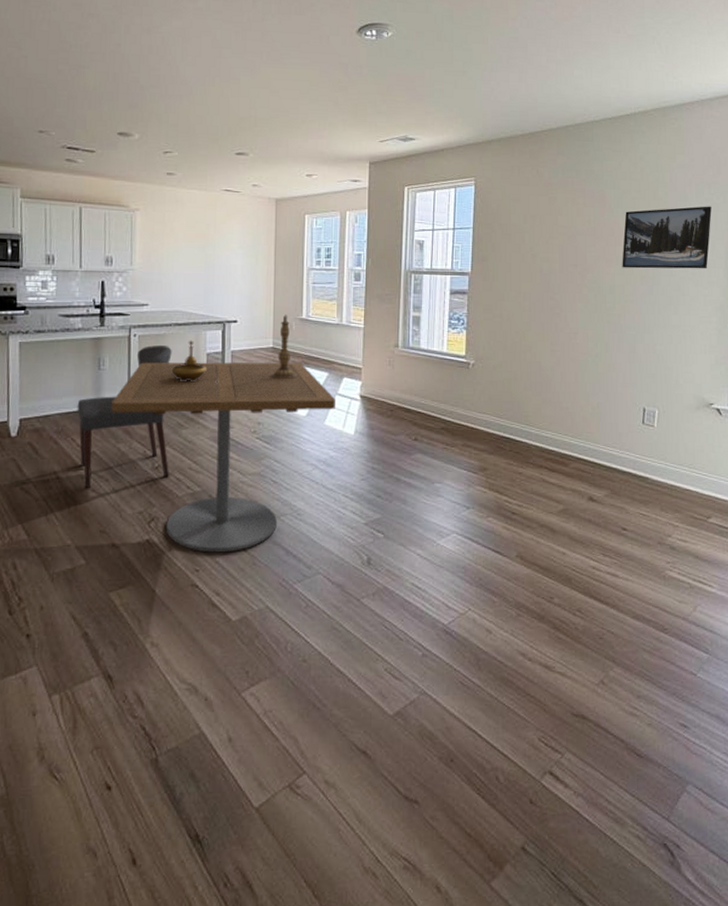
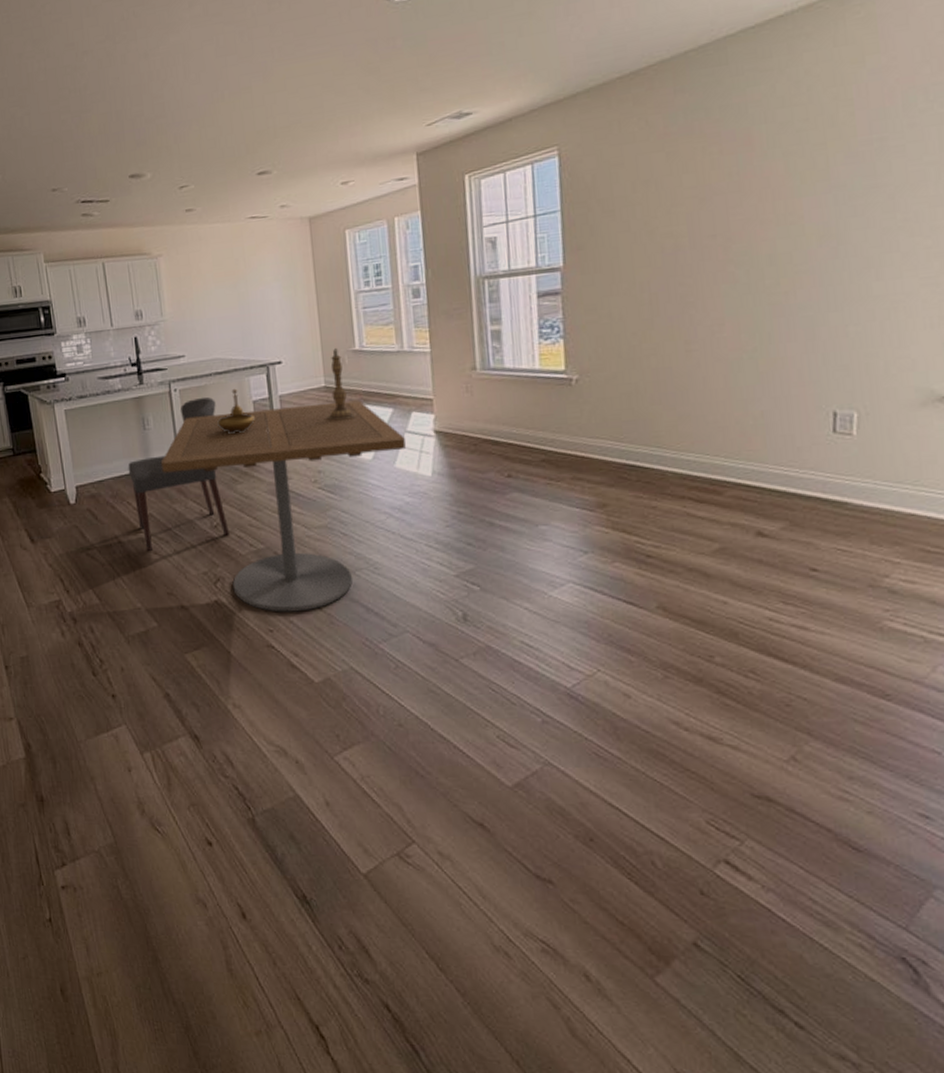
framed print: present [622,206,712,269] -> none [785,119,933,229]

